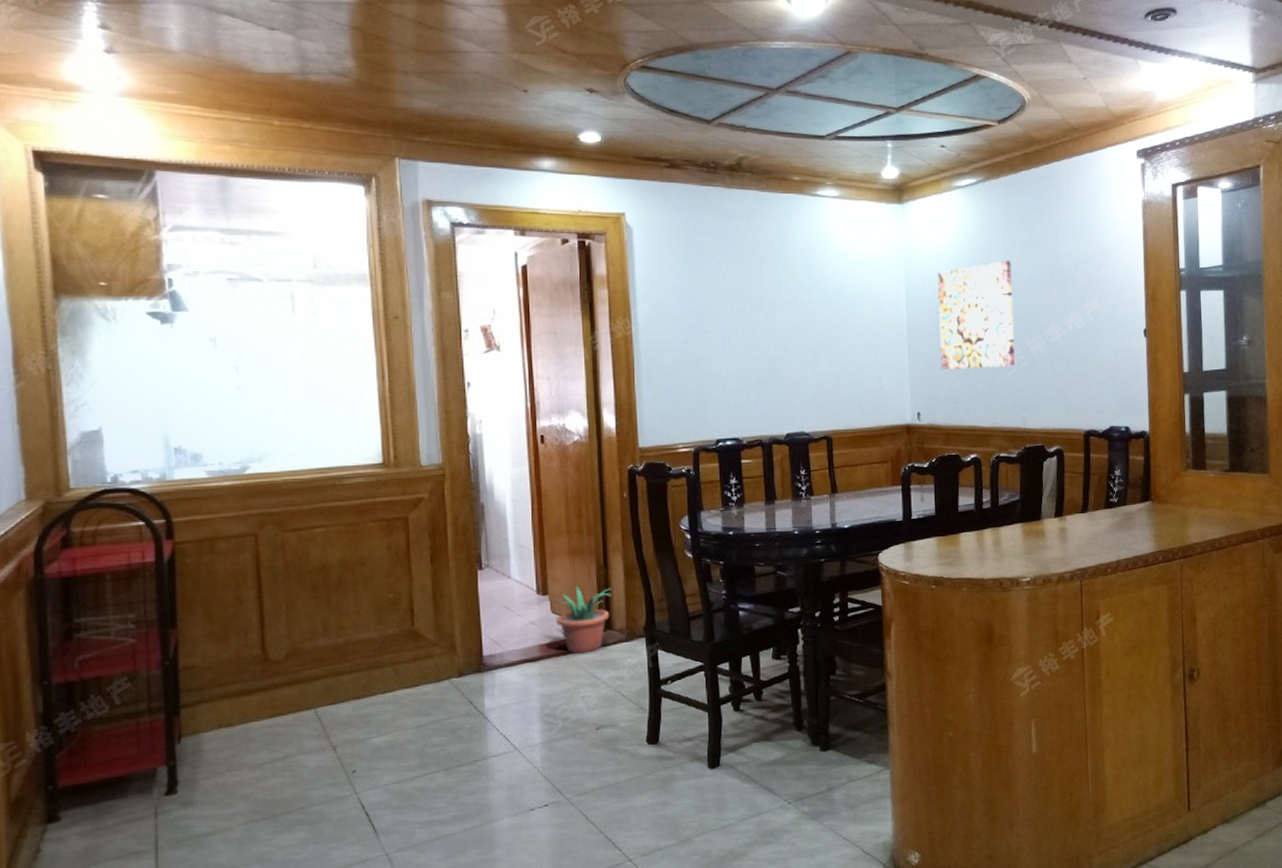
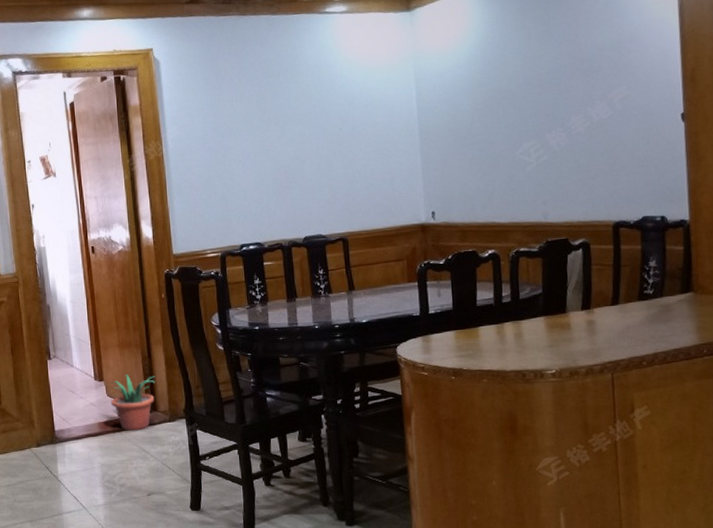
wall art: present [936,260,1016,369] -> none [448,55,535,169]

